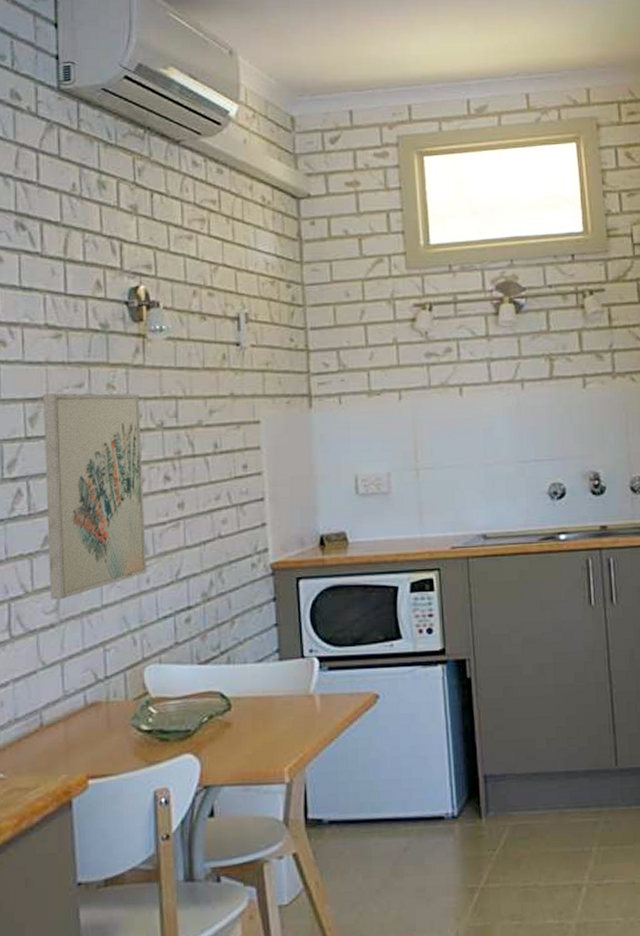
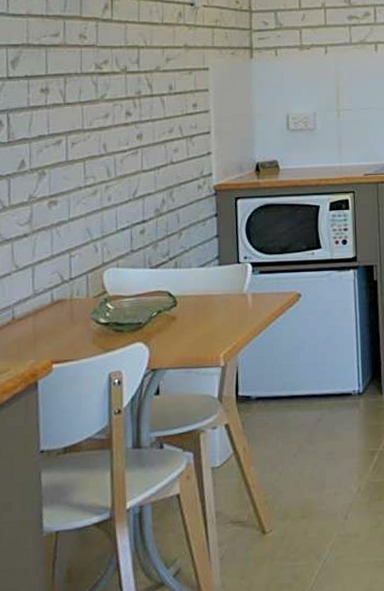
wall art: present [44,393,146,600] -> none [23,41,109,214]

